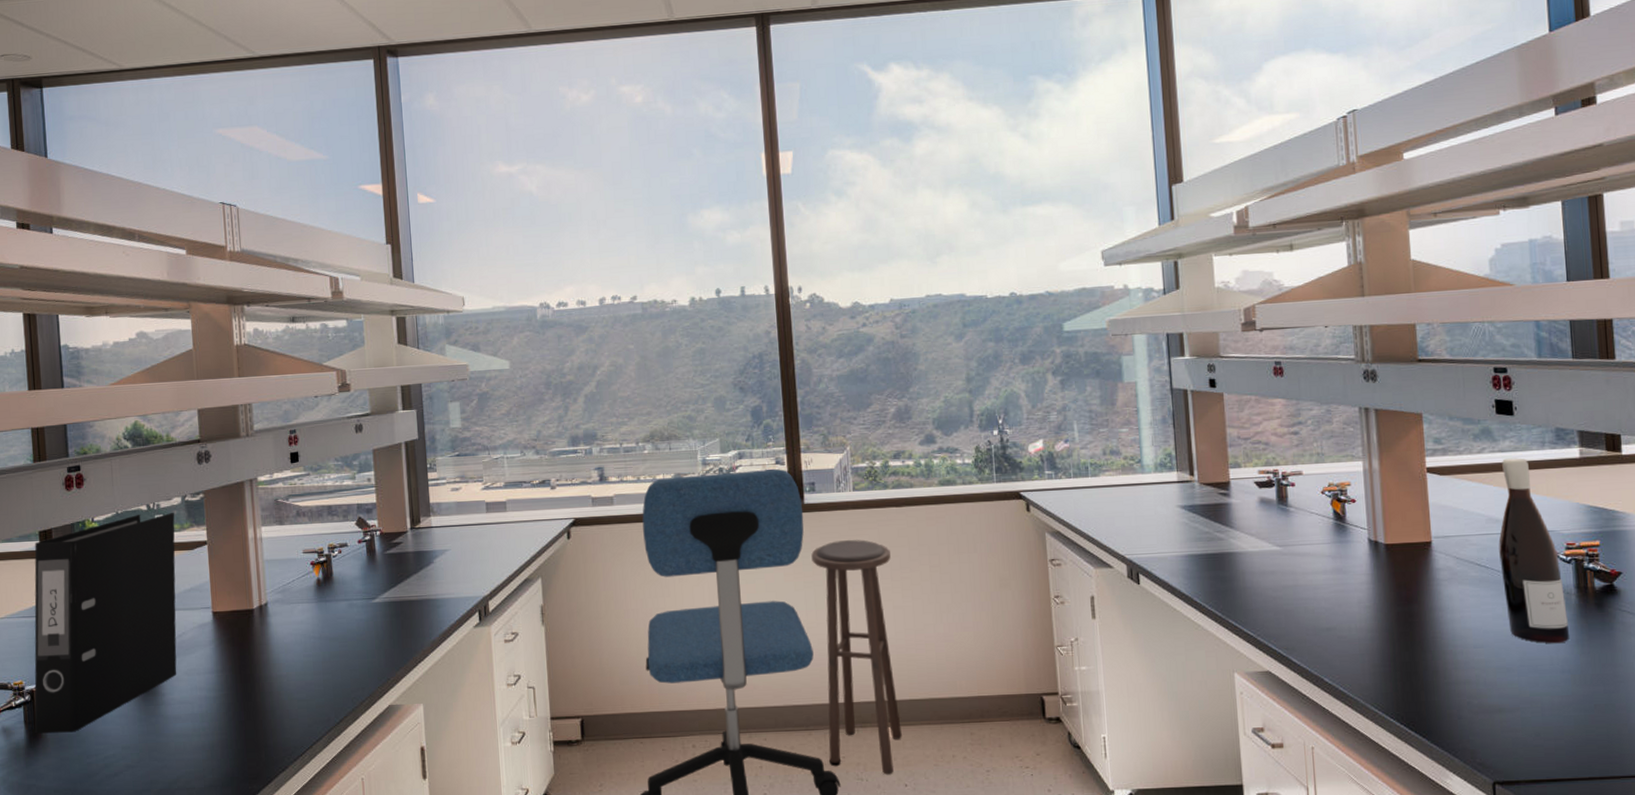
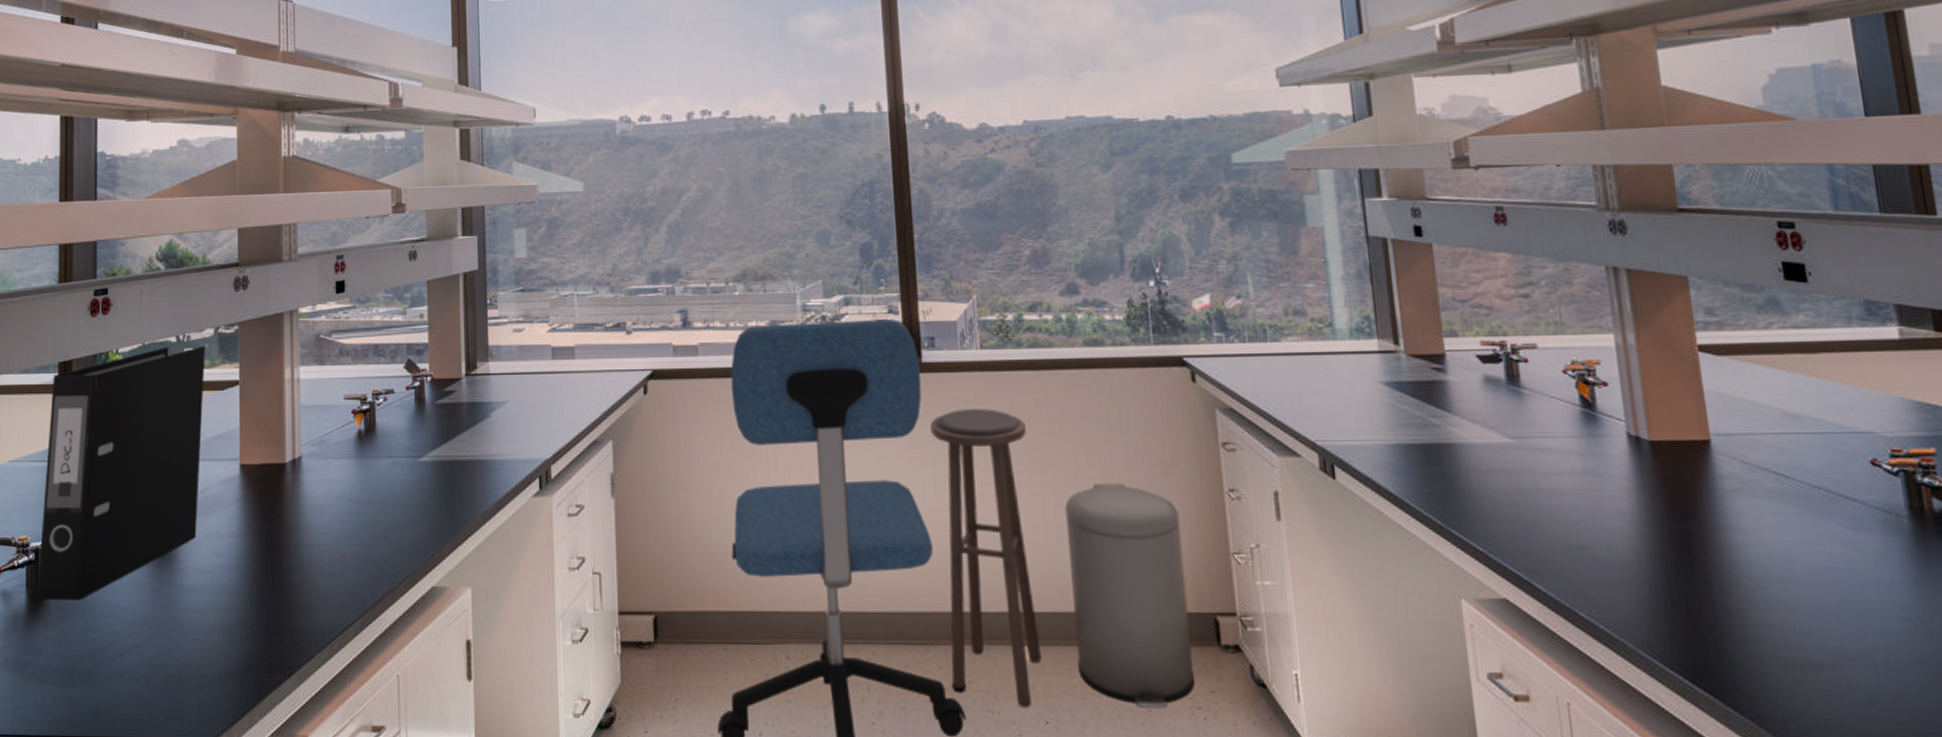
pedal bin: none [921,595,1025,770] -> present [1064,483,1195,709]
bottle: present [1498,458,1570,643] -> none [1796,336,1906,580]

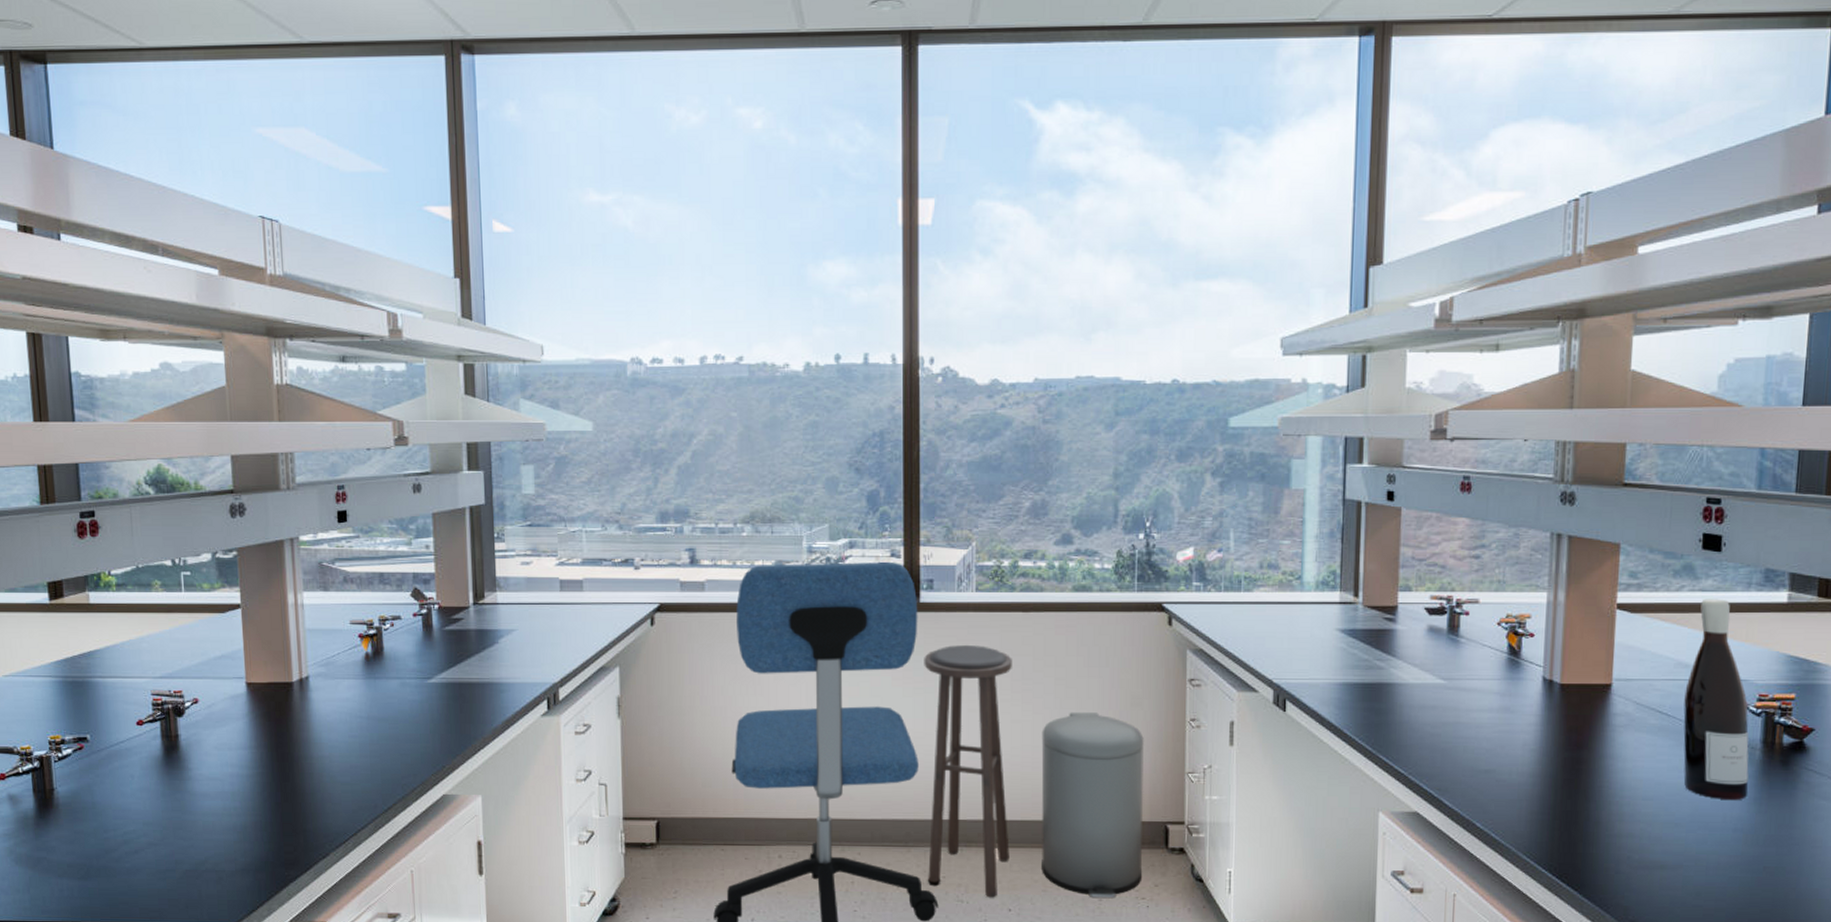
binder: present [36,345,205,601] -> none [42,569,206,804]
bottle: none [1796,336,1906,580] -> present [1683,599,1749,800]

